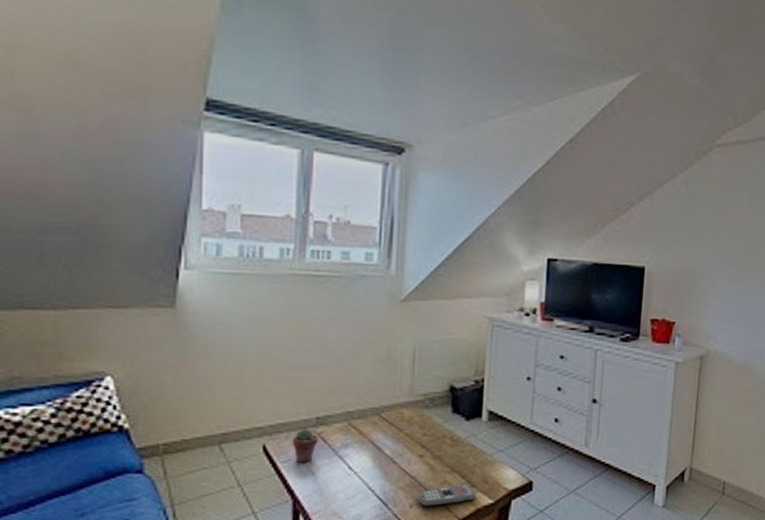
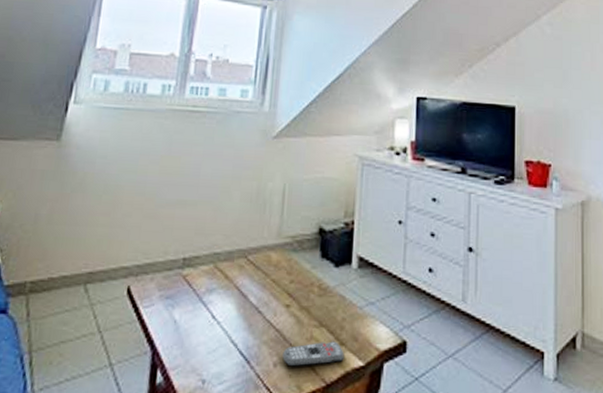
potted succulent: present [293,428,318,463] -> none [157,269,183,309]

